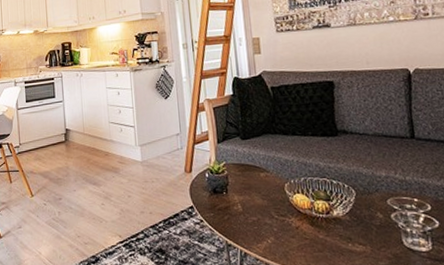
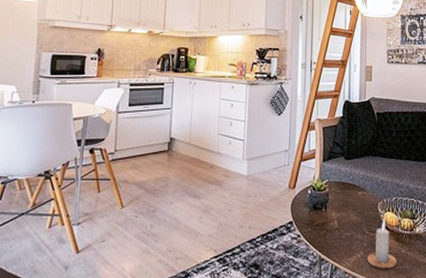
candle: none [279,201,315,256] -> present [367,218,397,269]

